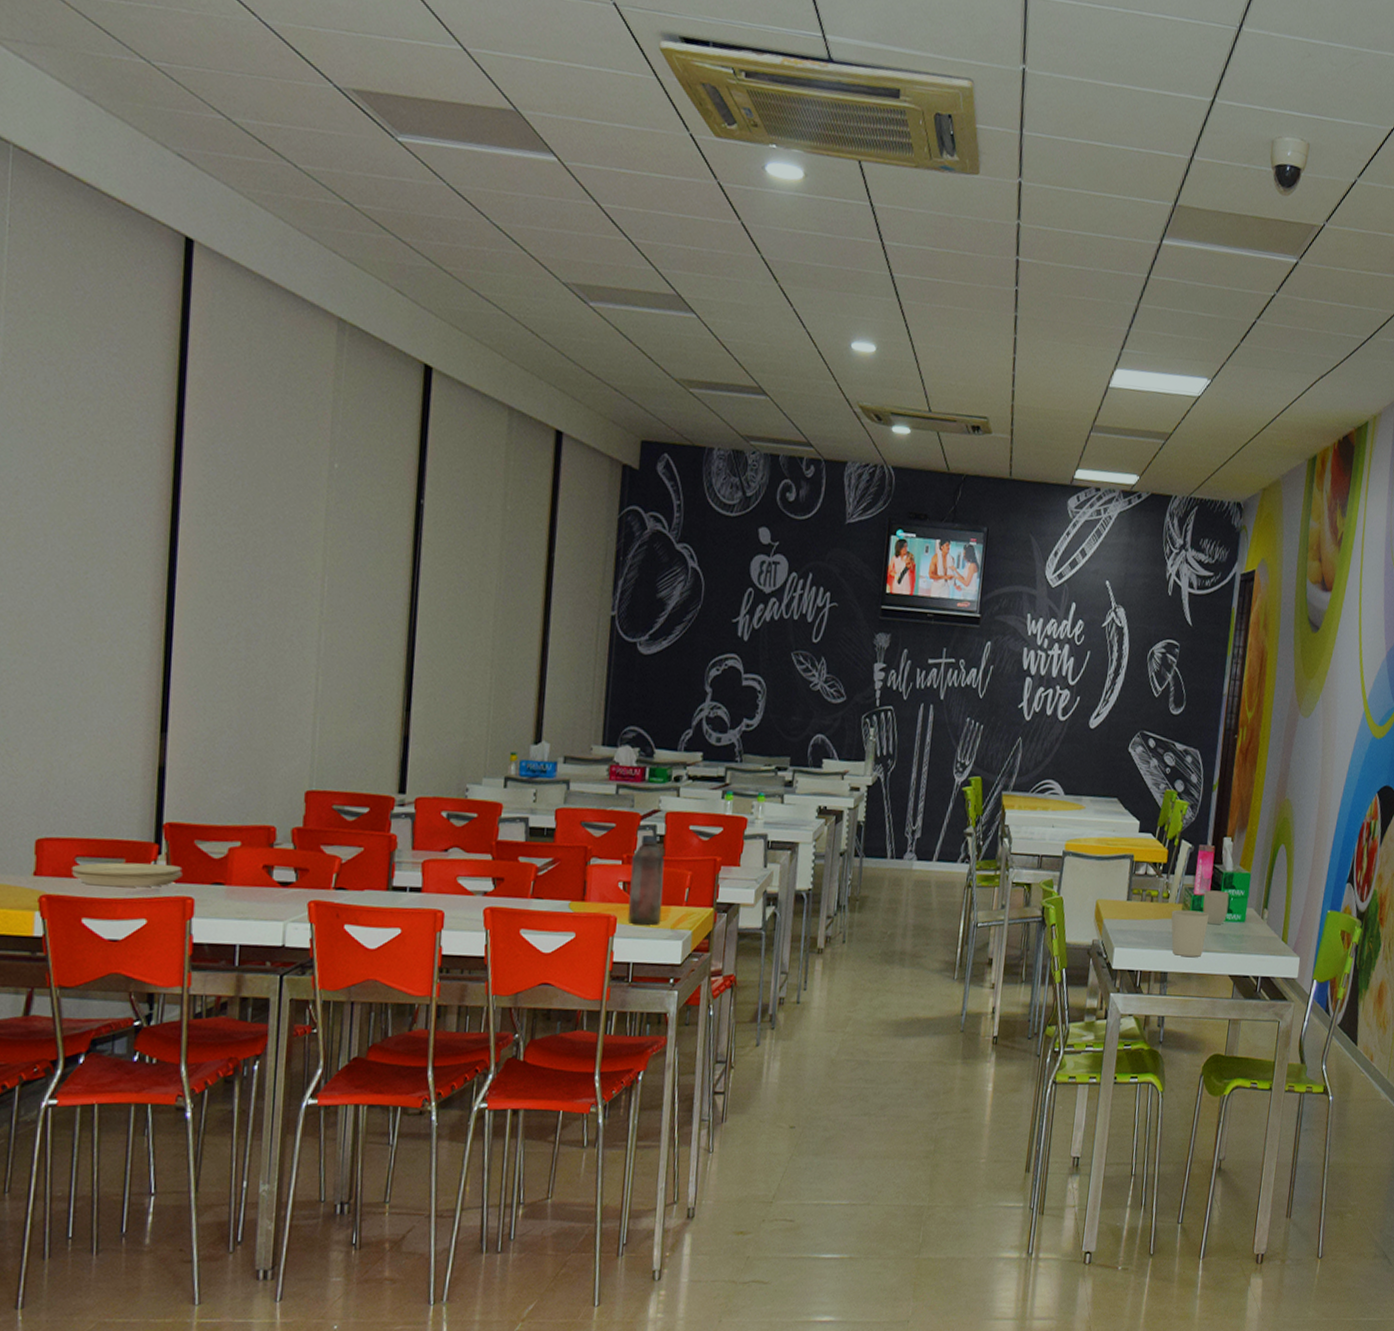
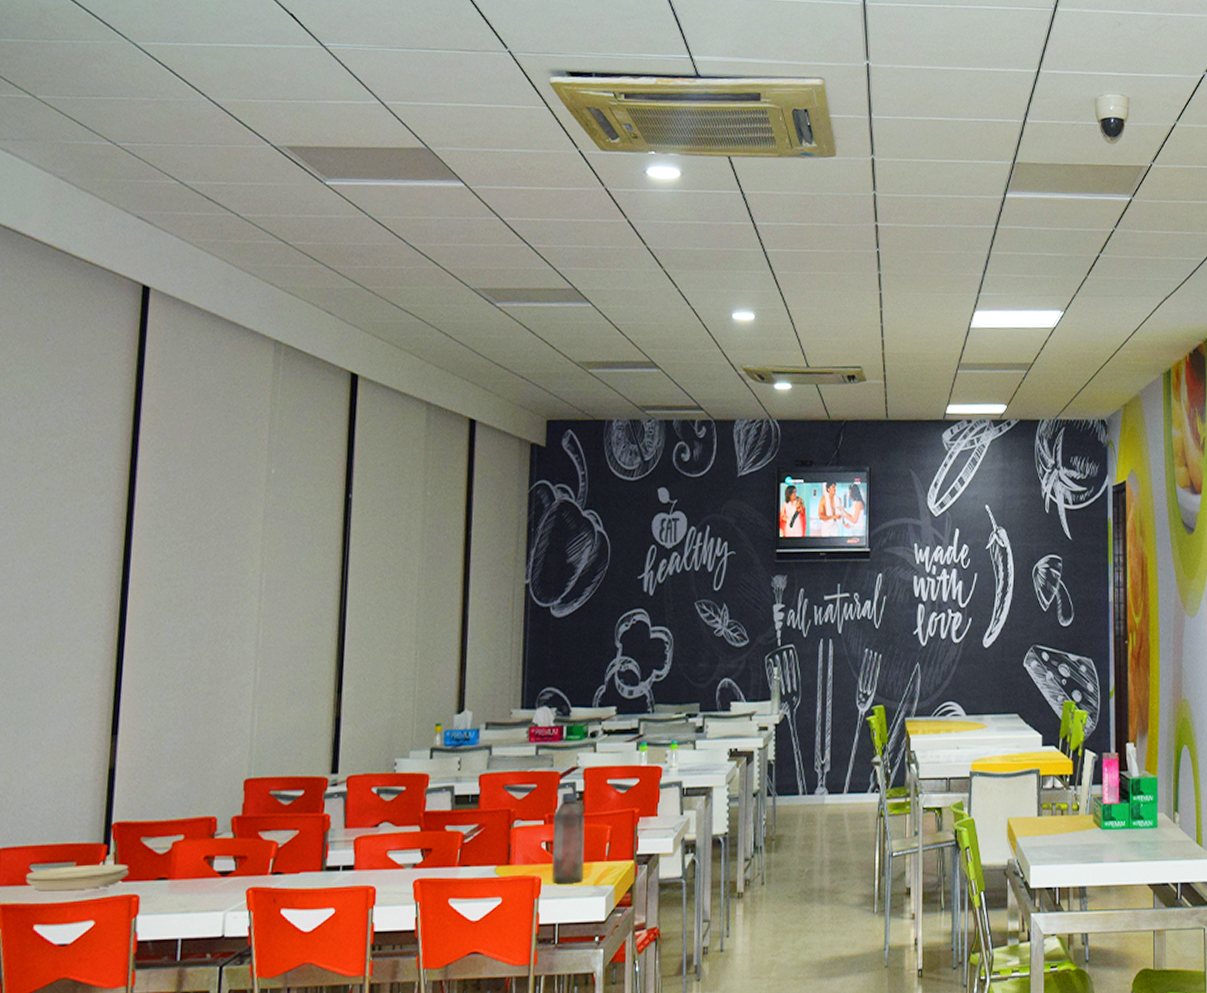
dixie cup: present [1171,909,1210,958] -> none [1083,820,1121,869]
cup: present [1202,890,1230,925] -> none [1113,798,1139,833]

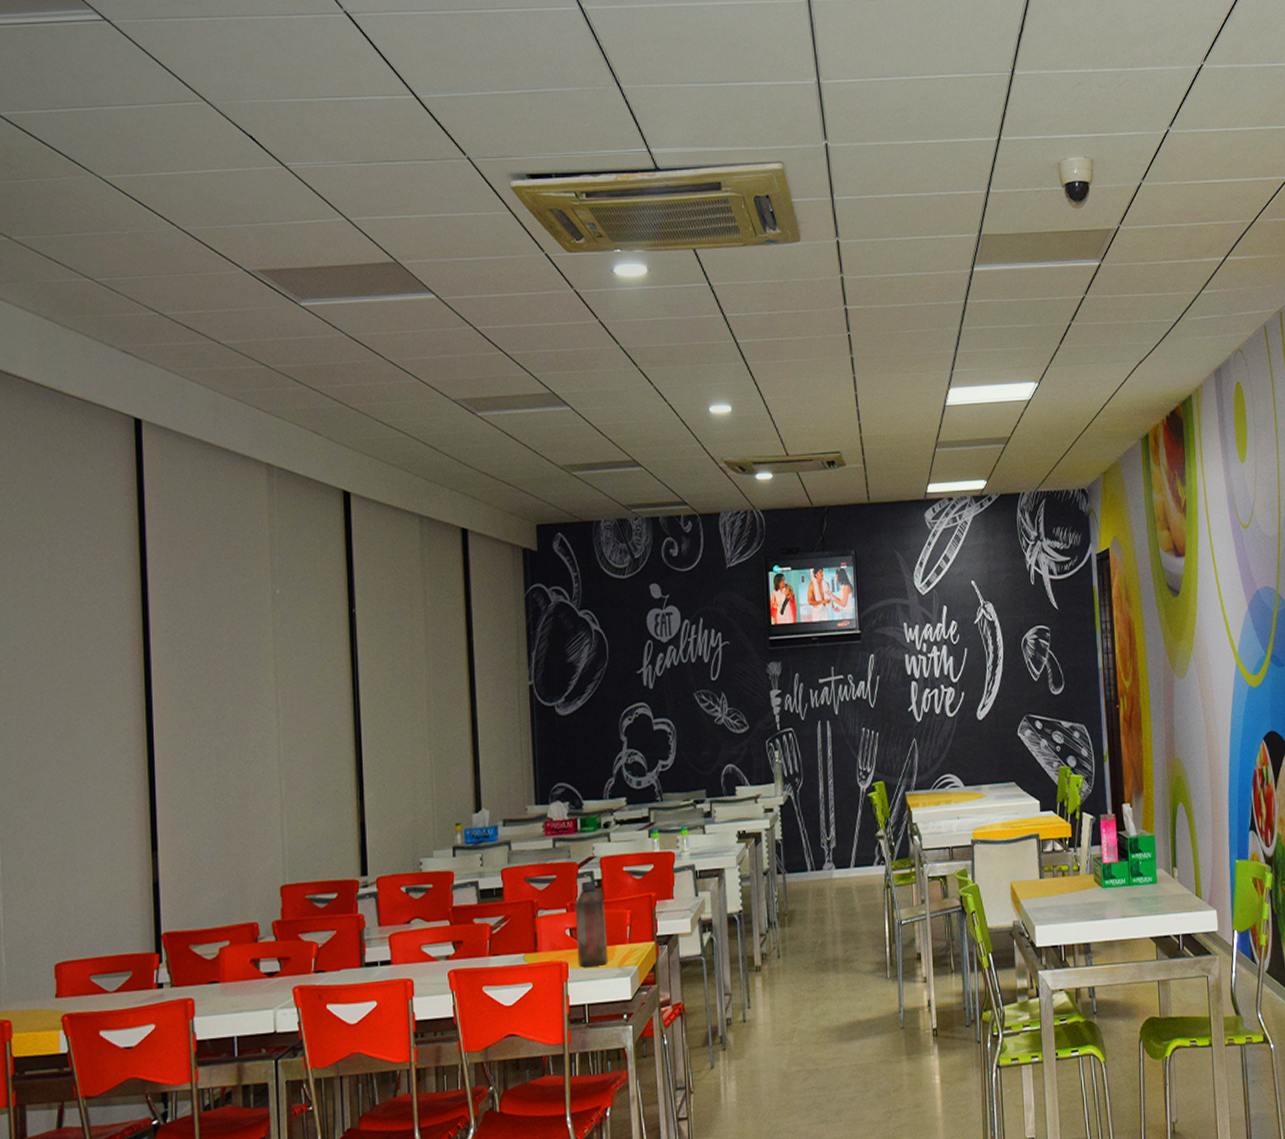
plate: present [25,863,129,891] -> none [86,970,182,1000]

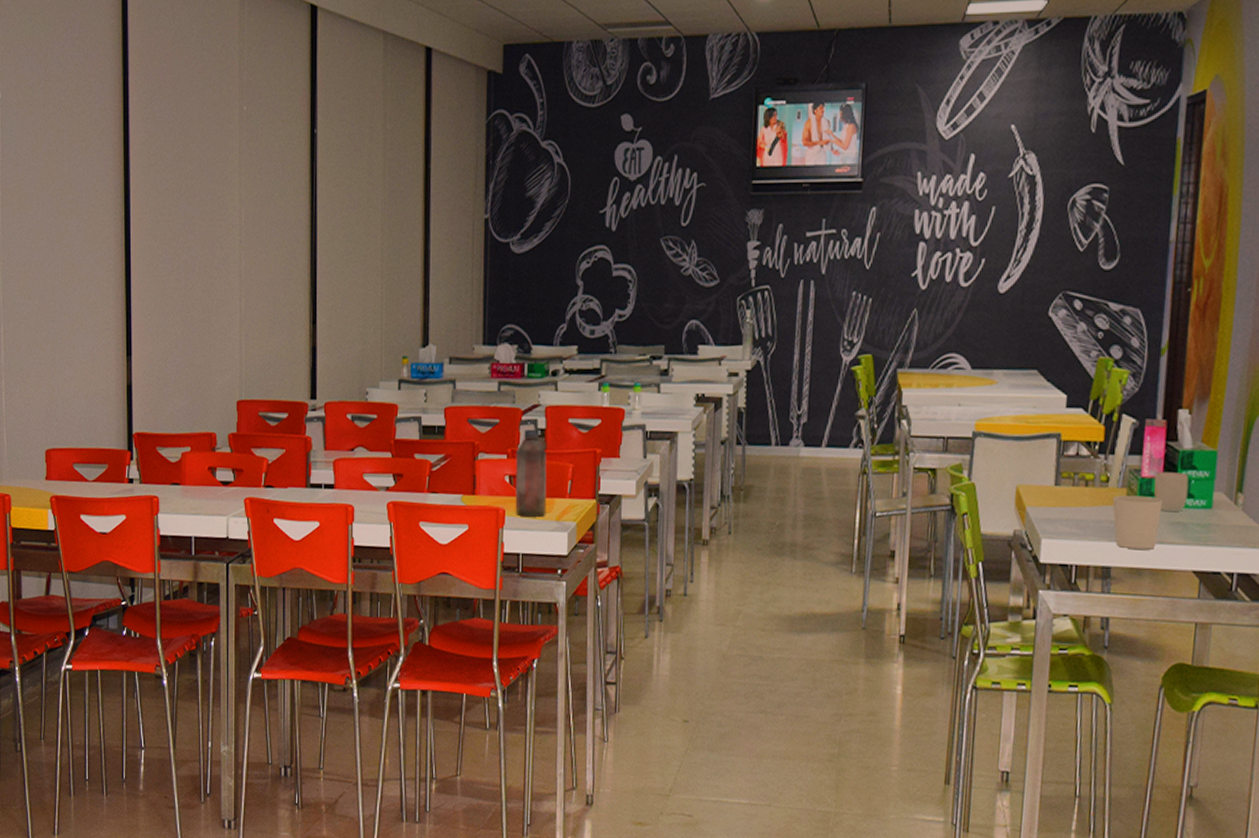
dixie cup: none [1084,879,1122,926] -> present [1112,495,1164,550]
cup: none [1112,856,1139,891] -> present [1153,471,1189,513]

